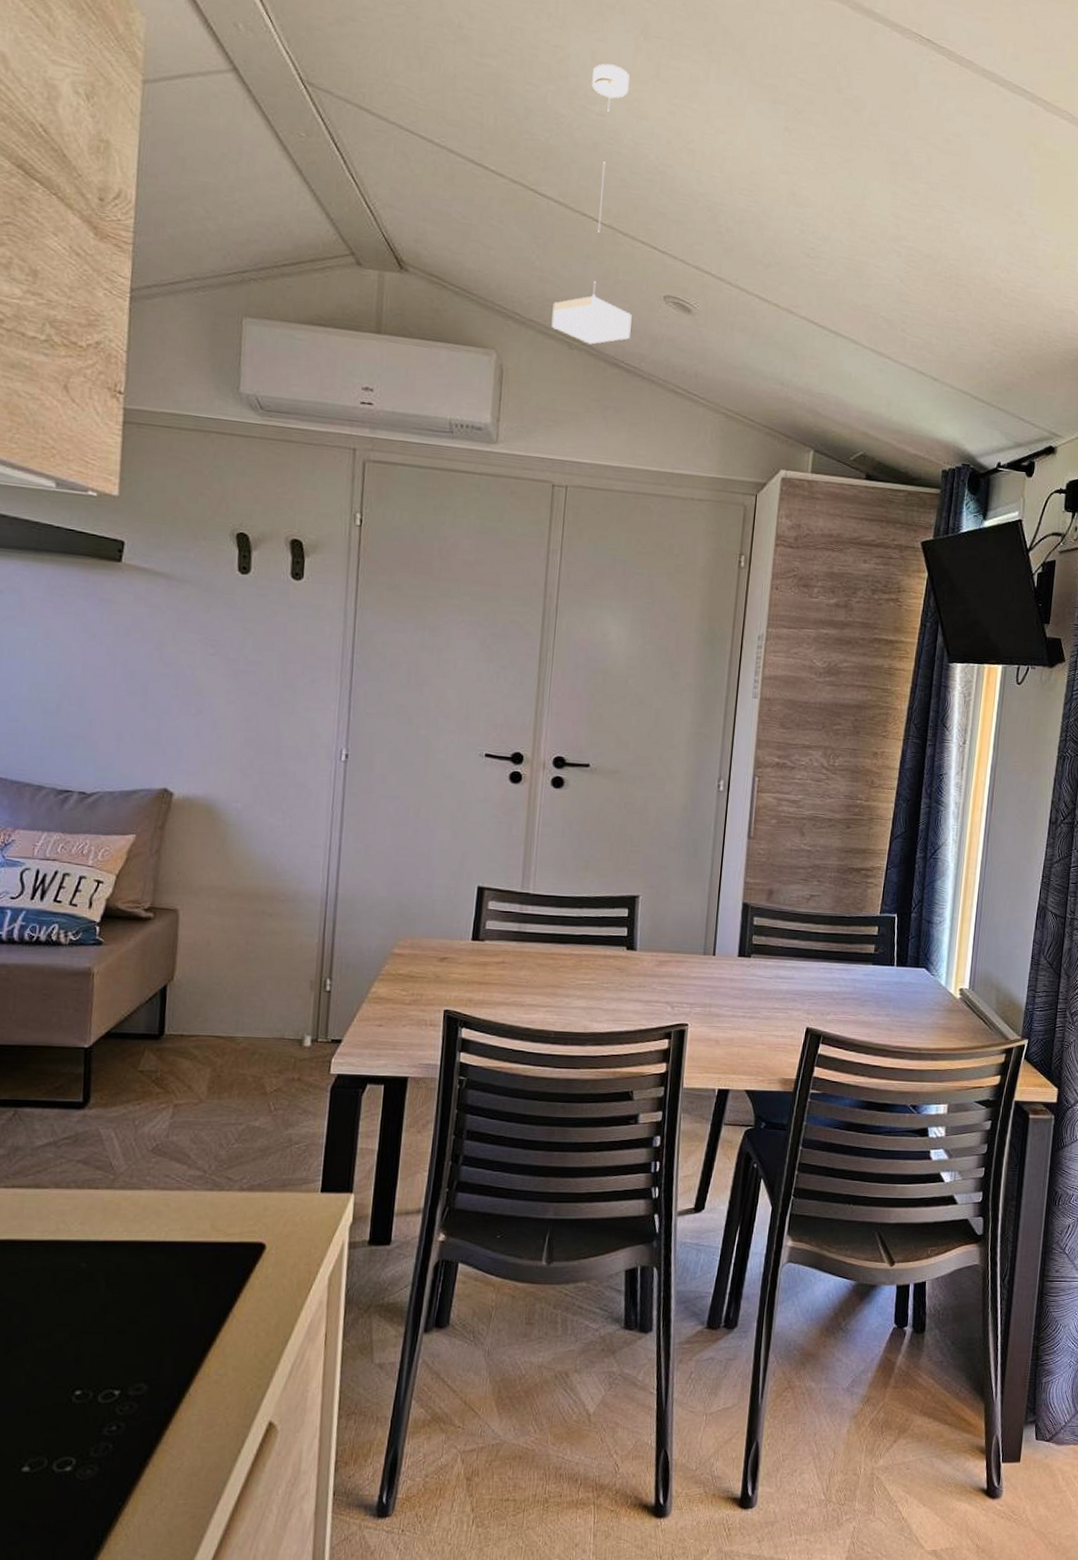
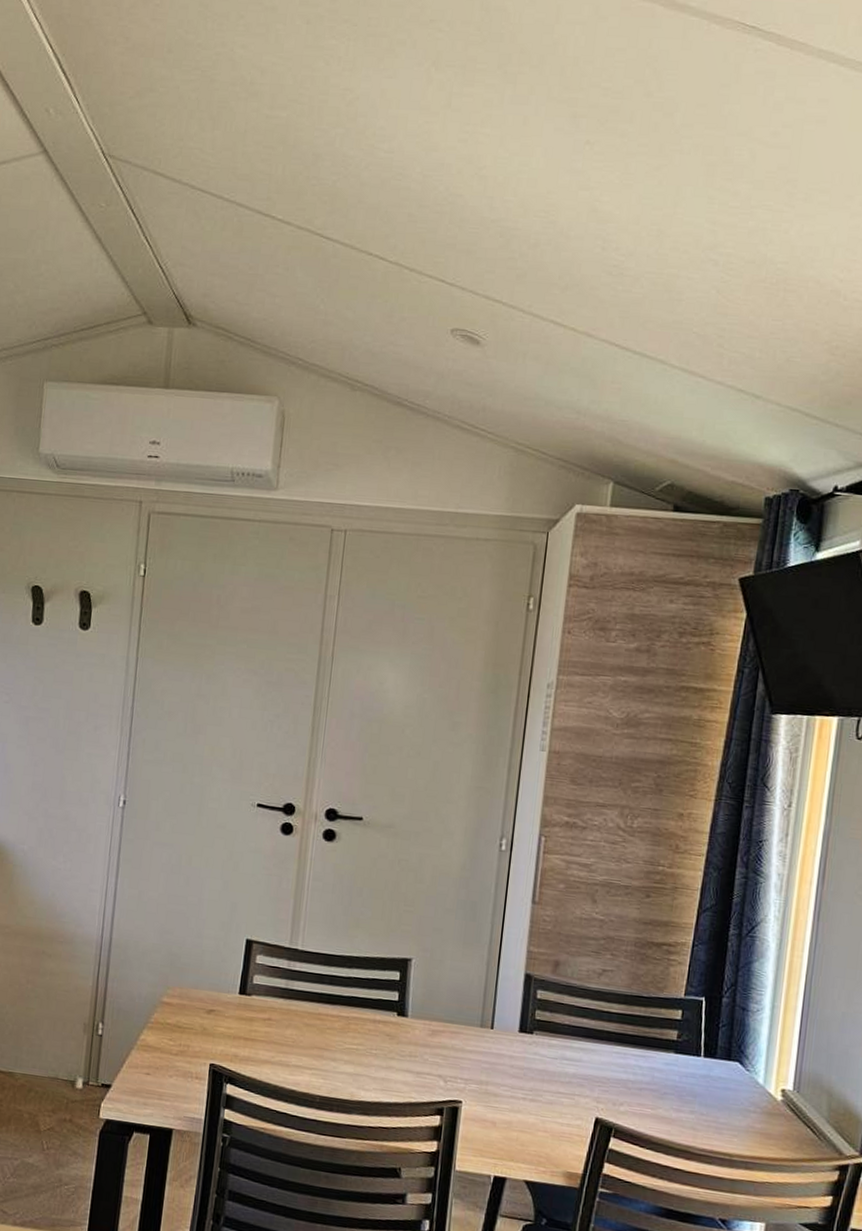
pendant lamp: present [551,63,632,345] -> none [334,99,420,385]

